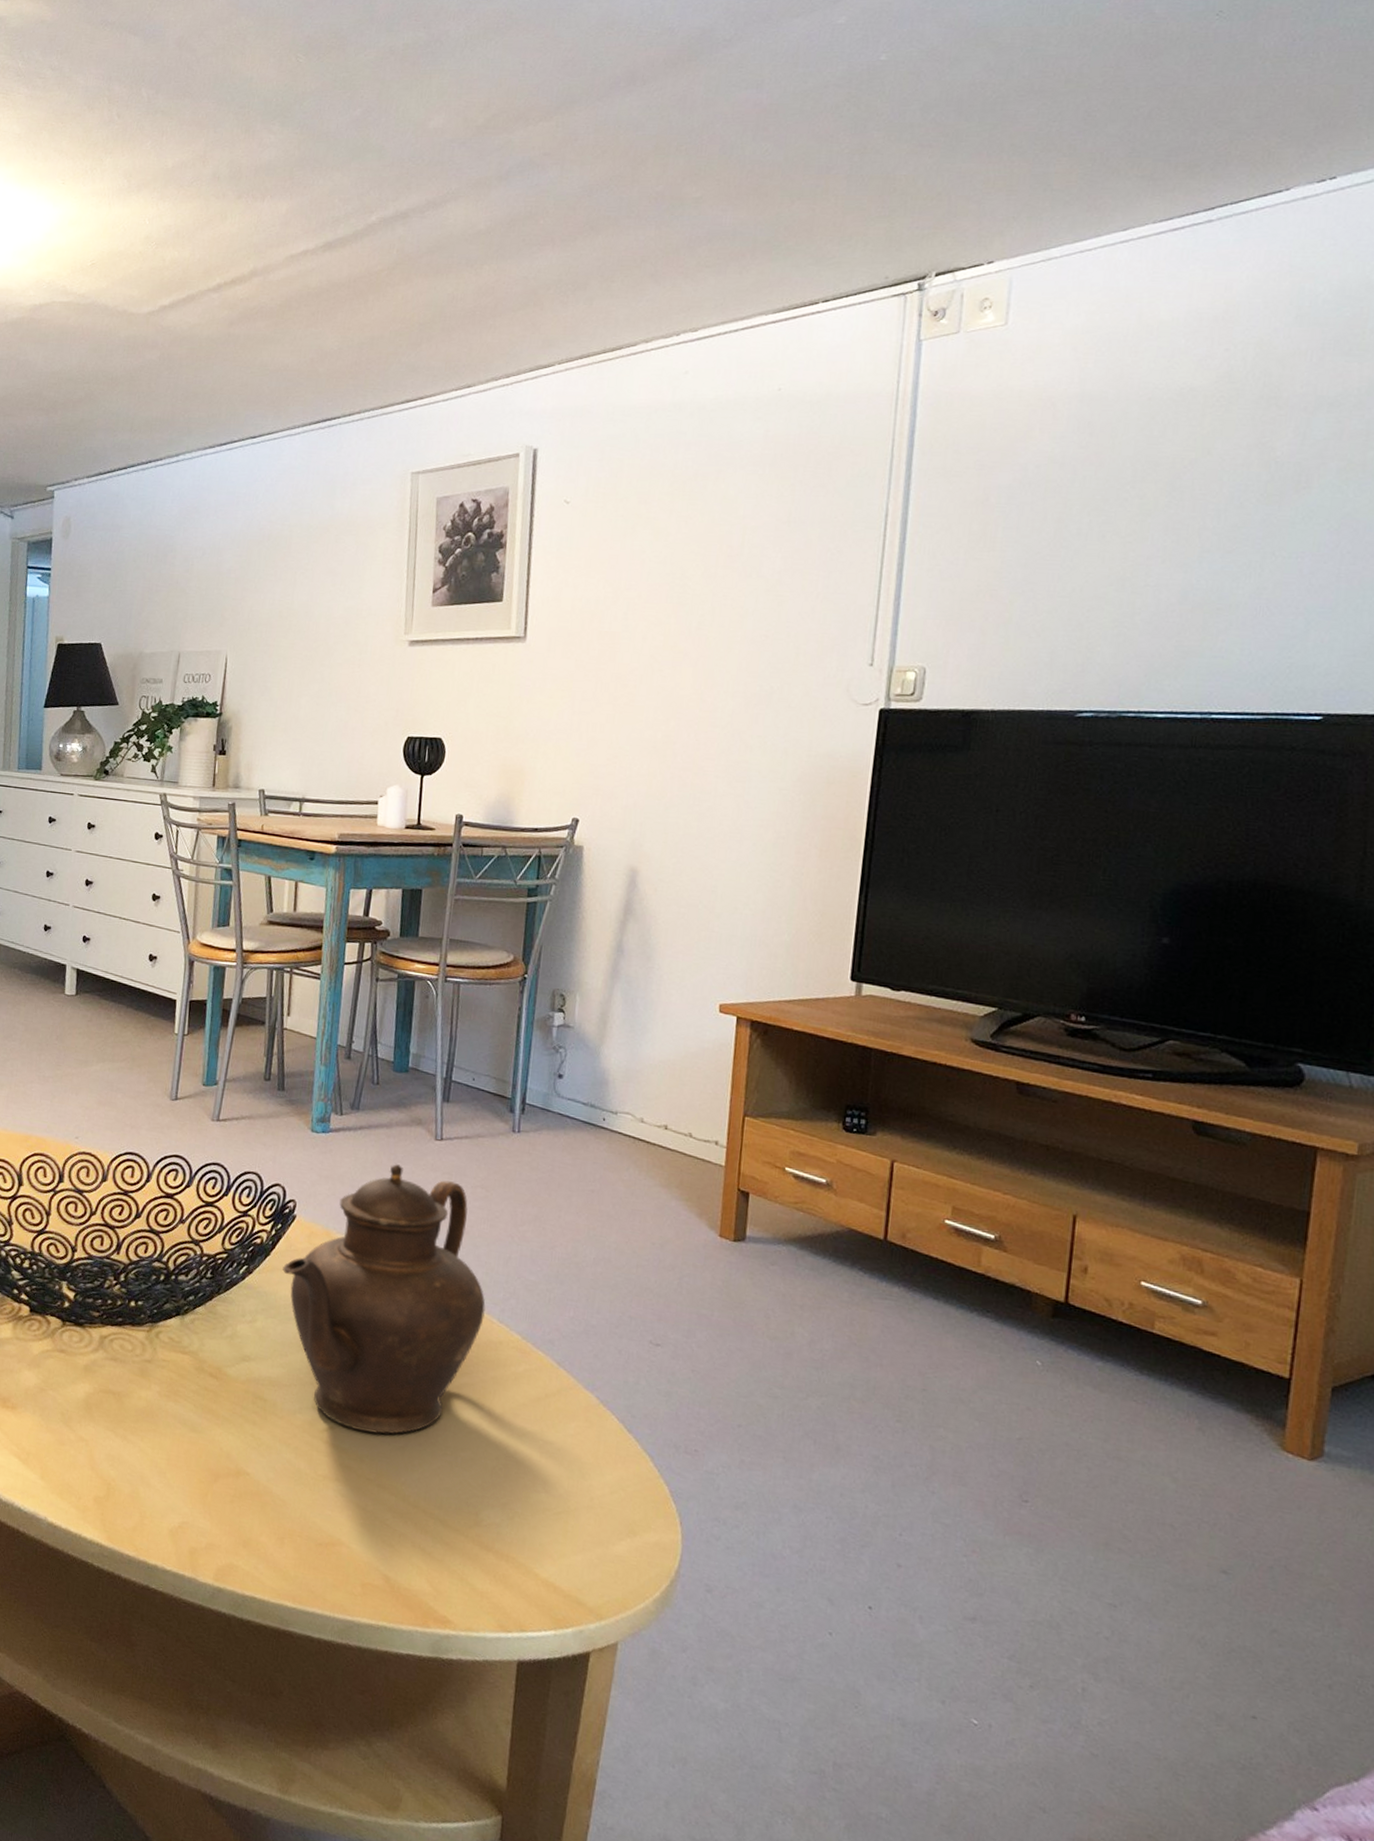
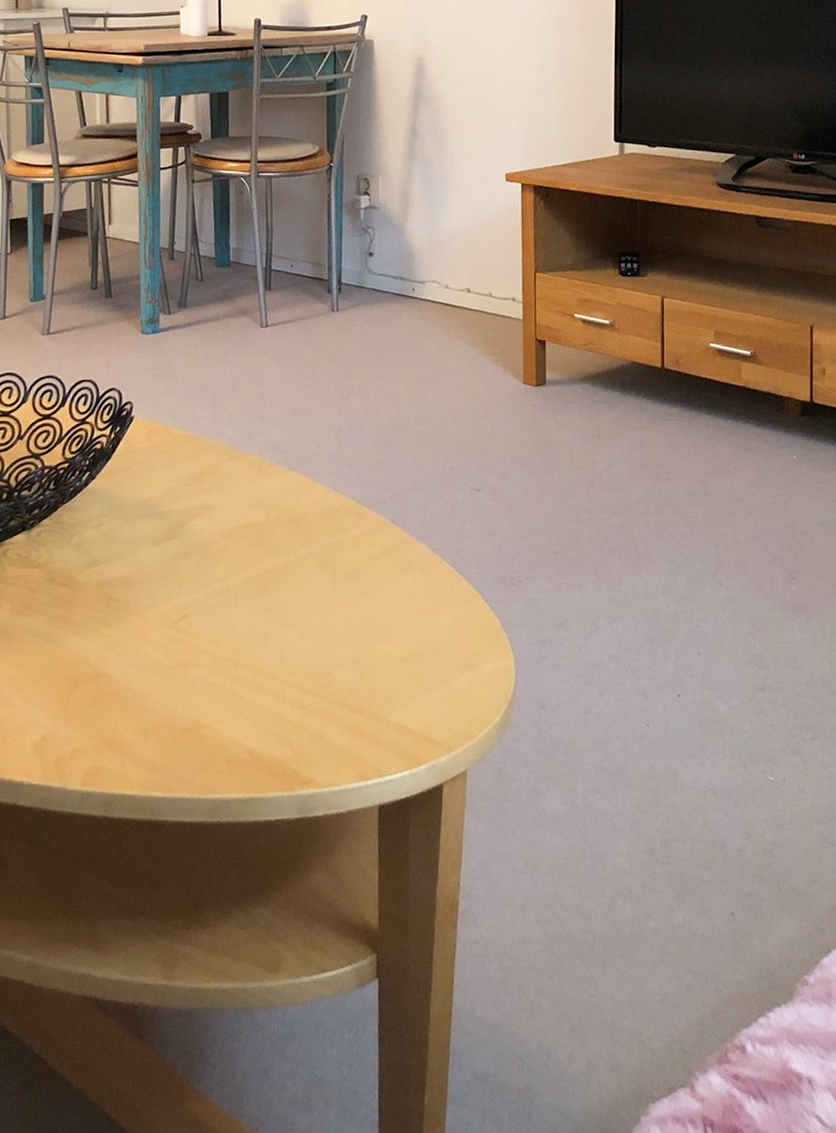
teapot: present [283,1164,486,1435] -> none [125,355,321,614]

